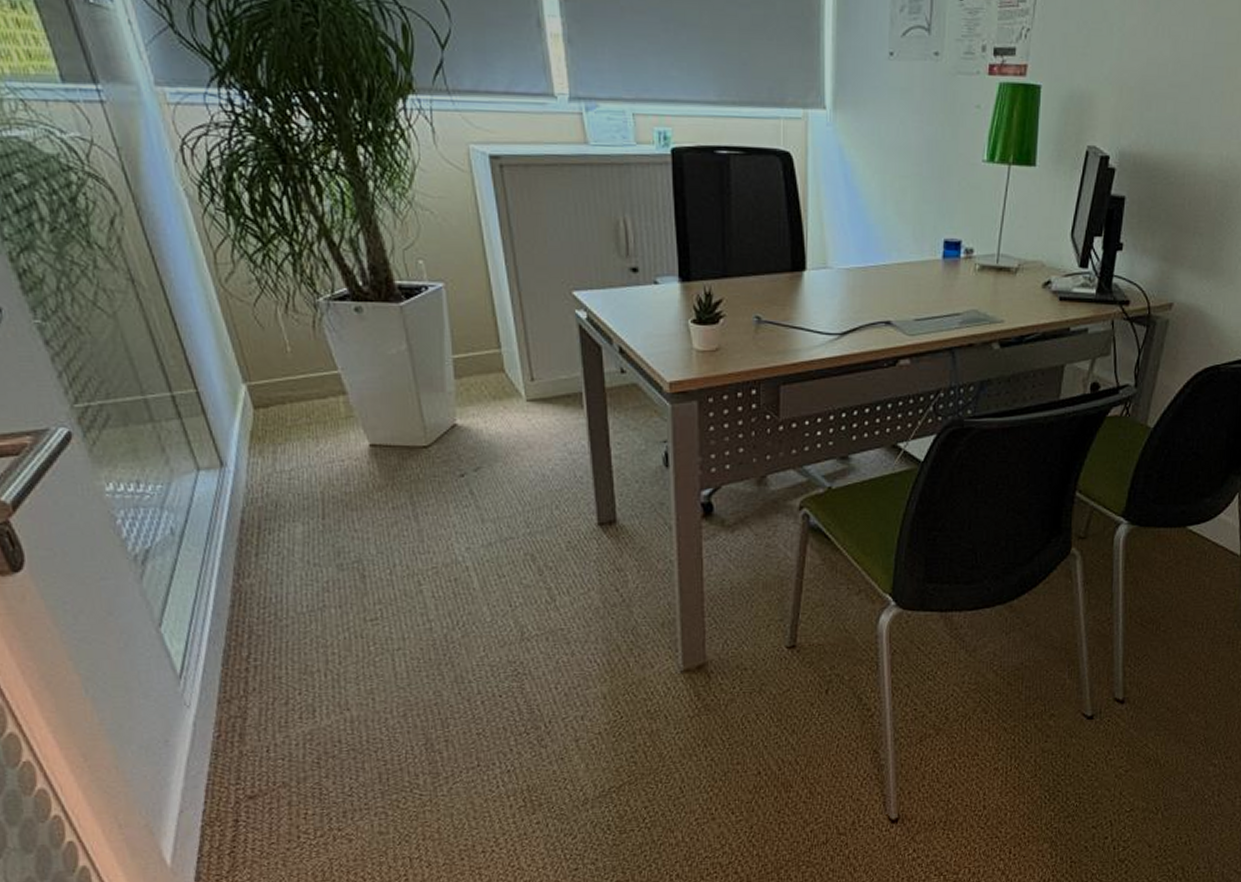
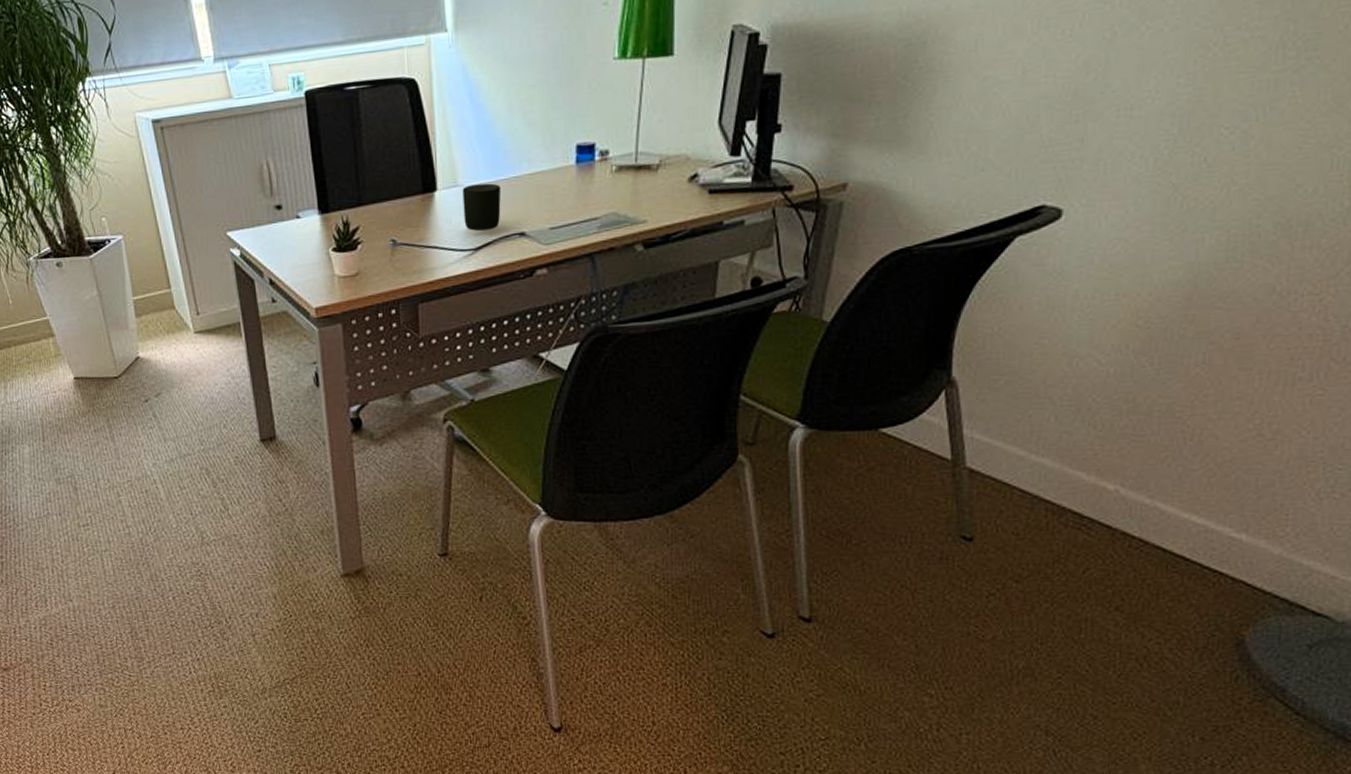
mug: none [831,268,871,317] -> present [462,183,502,232]

